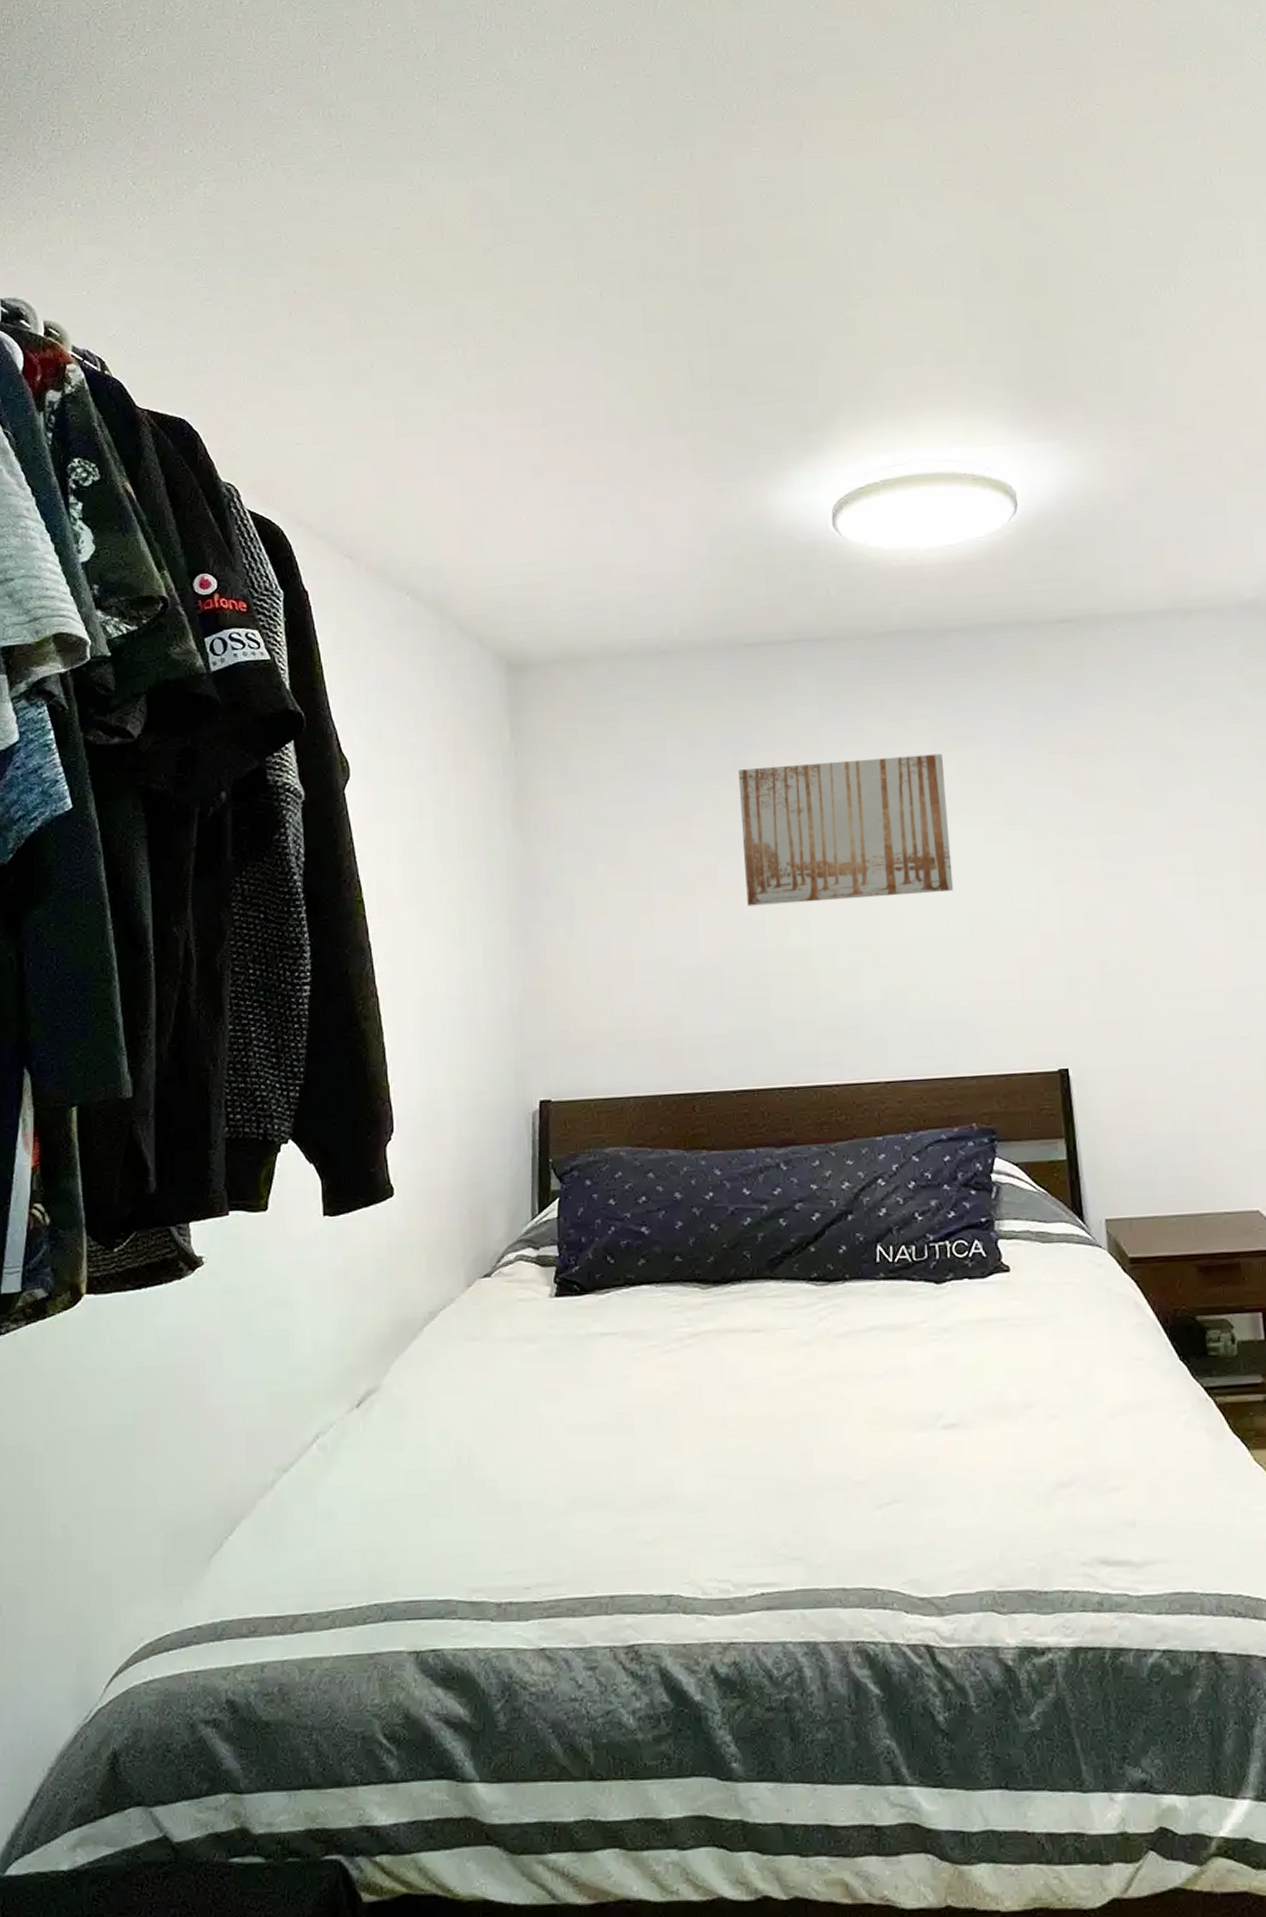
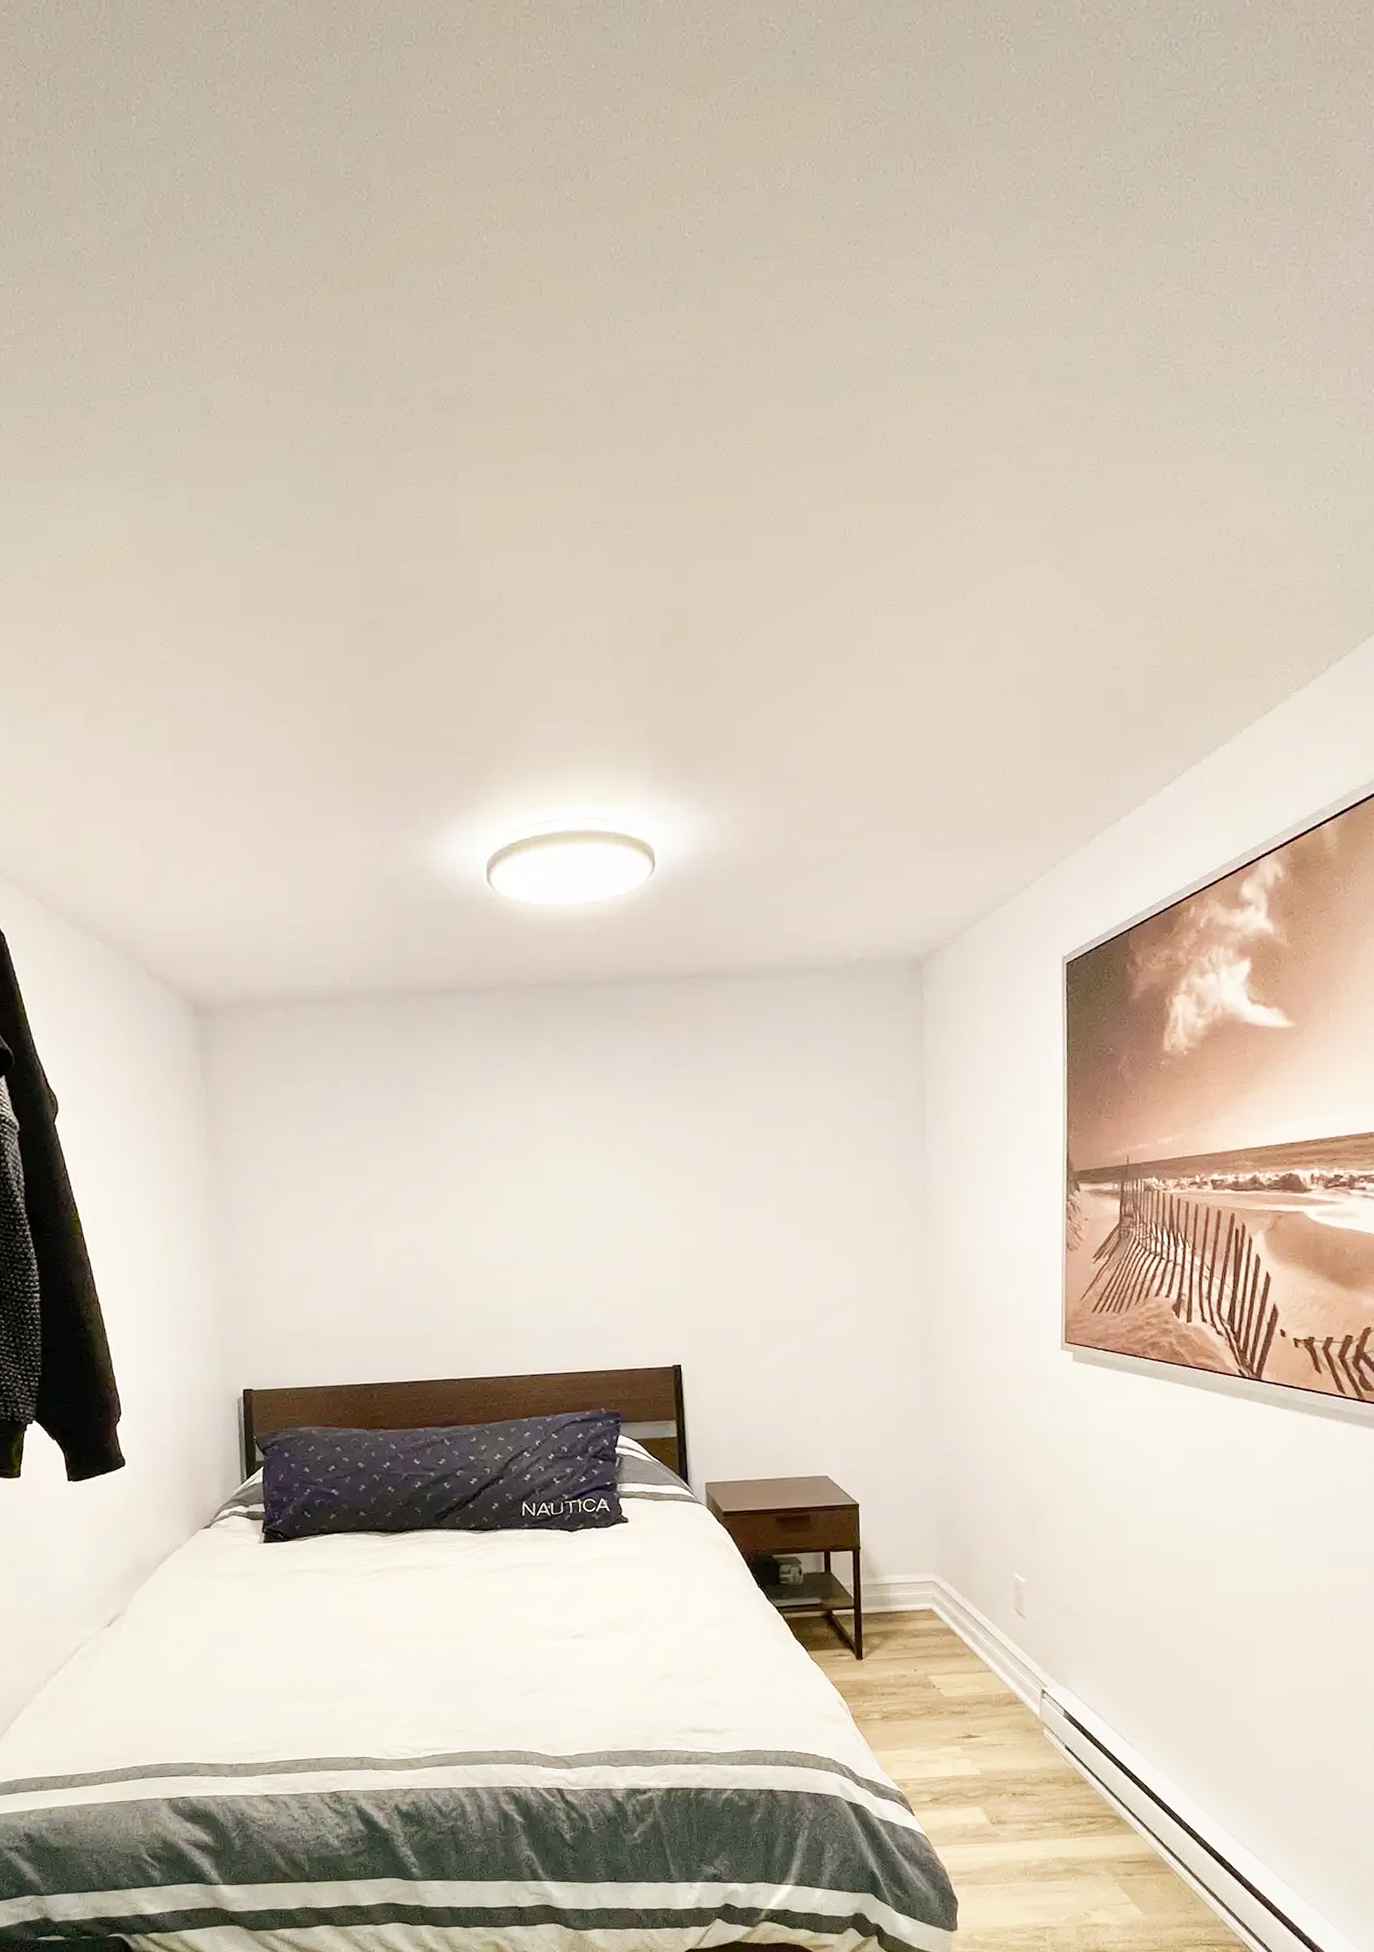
wall art: present [738,753,954,907] -> none [404,1096,590,1229]

